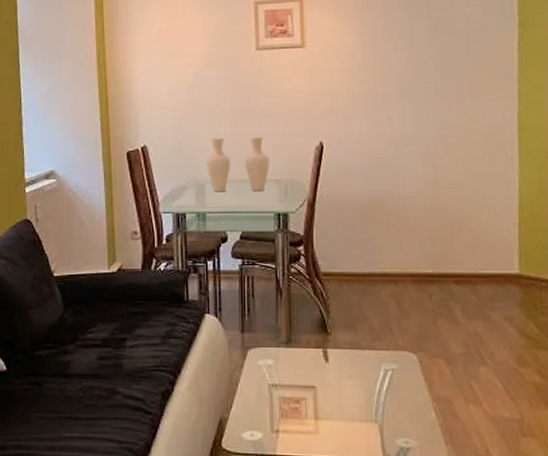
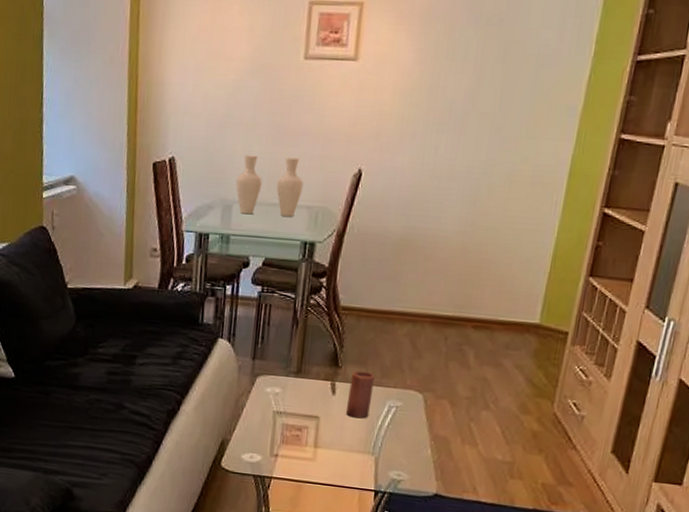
candle: none [341,335,366,385] -> present [345,370,375,419]

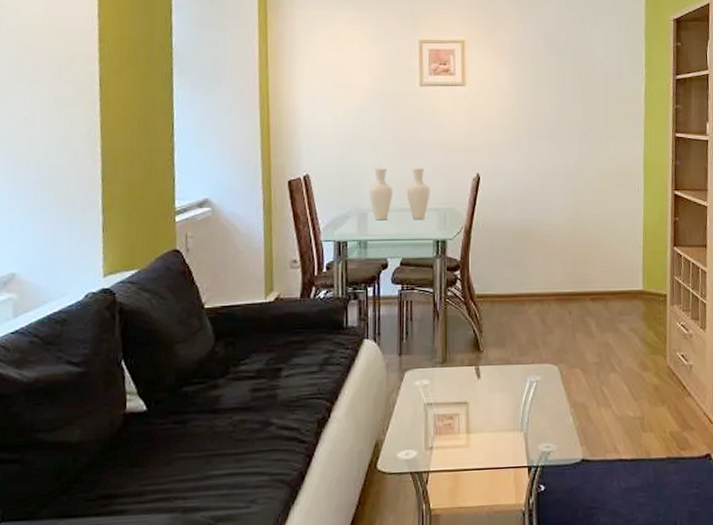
candle: present [345,370,375,419] -> none [491,352,514,398]

